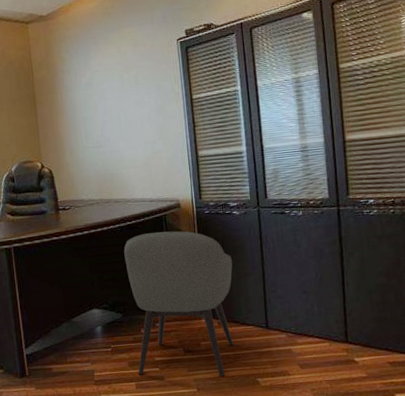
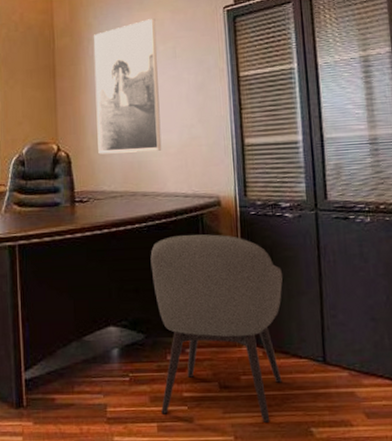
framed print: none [67,51,130,169] -> present [93,19,162,154]

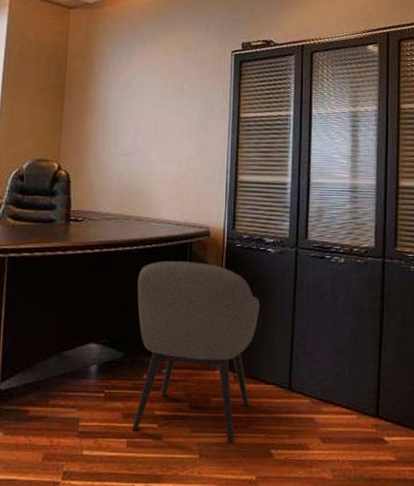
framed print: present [93,19,162,154] -> none [98,53,167,179]

